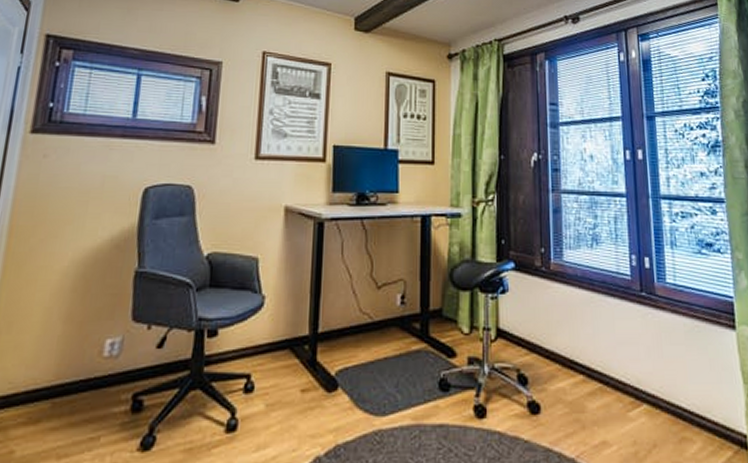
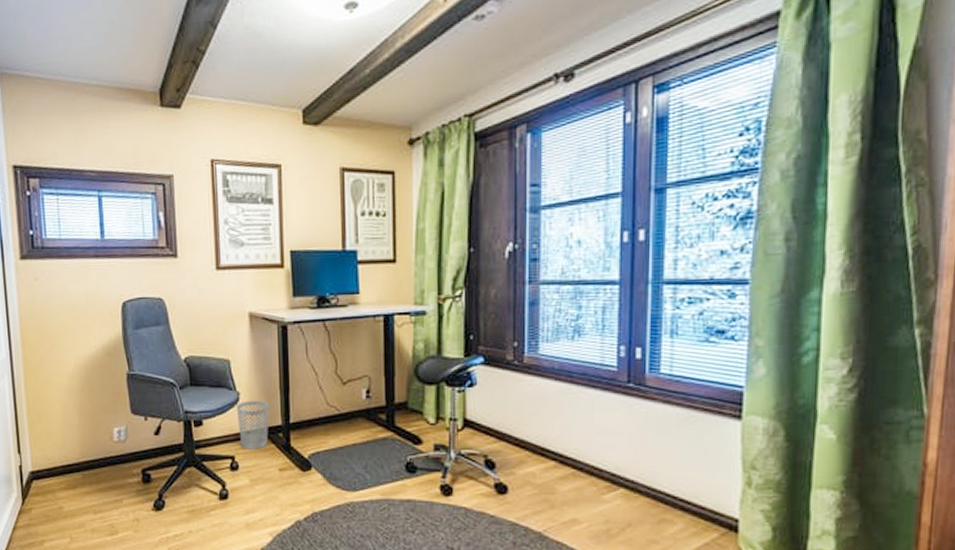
wastebasket: none [259,305,297,365] -> present [236,400,269,449]

